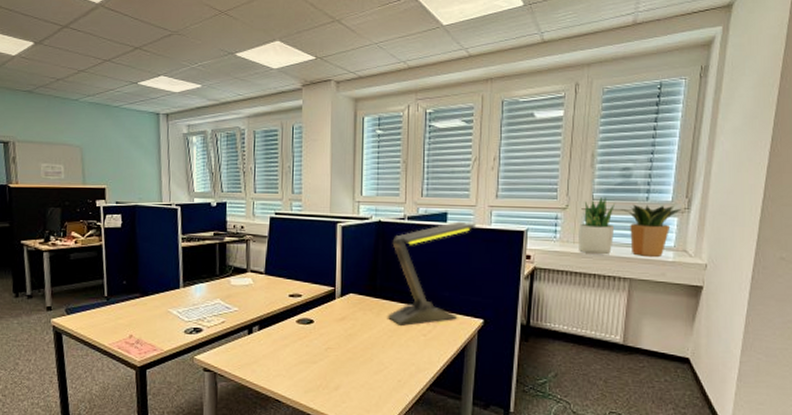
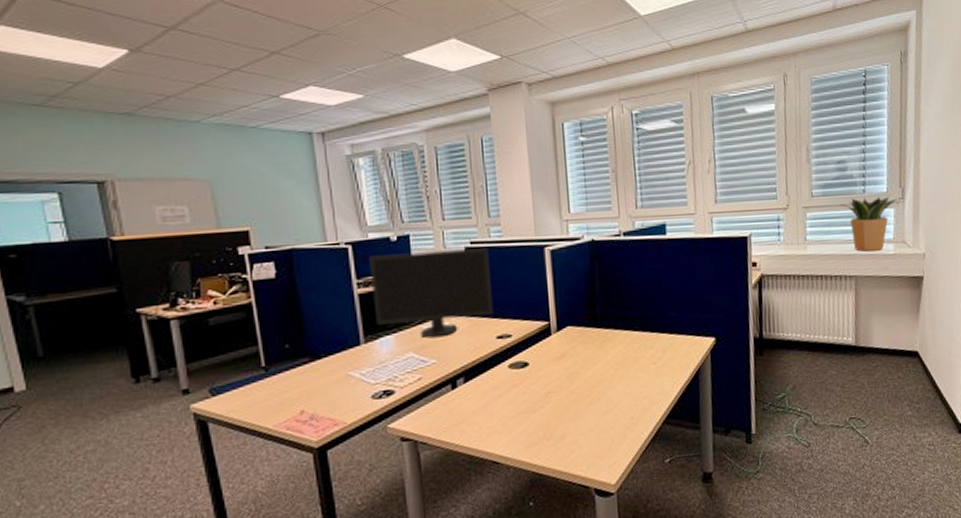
monitor: none [193,217,289,290] -> present [369,248,494,339]
desk lamp: present [388,221,477,325] -> none [609,232,698,356]
planter: present [579,196,615,255] -> none [801,193,836,255]

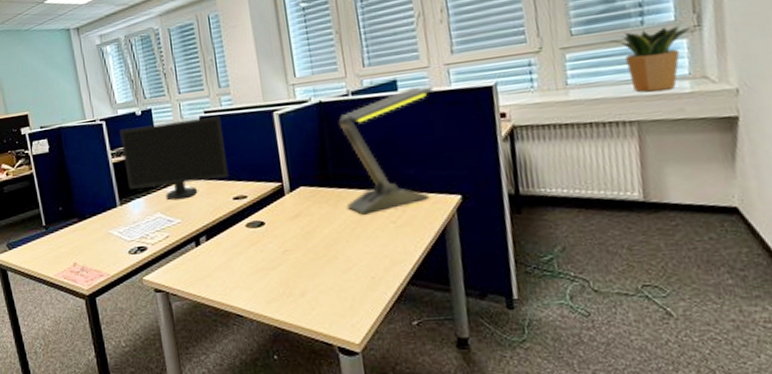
desk lamp: none [609,232,698,356] -> present [338,86,434,215]

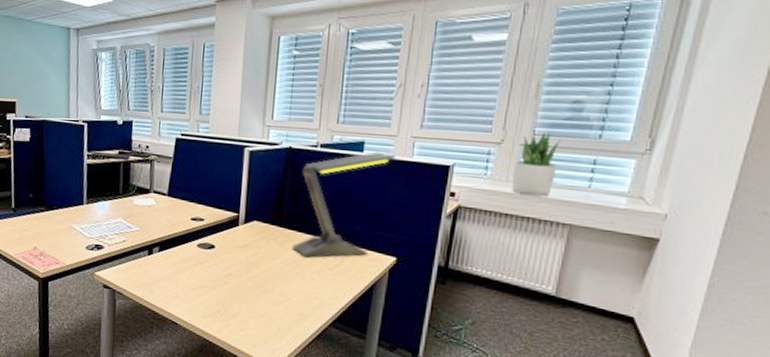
monitor: present [119,116,230,201] -> none [97,134,196,211]
planter: none [559,30,608,100] -> present [512,132,560,197]
potted plant: present [609,24,696,93] -> none [566,142,647,203]

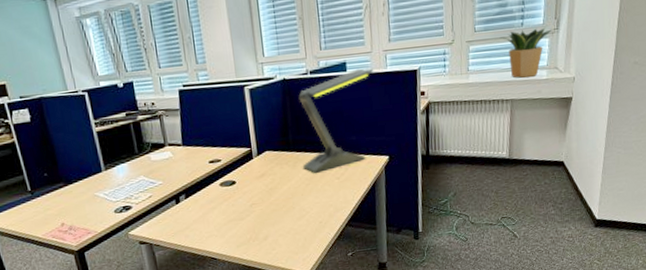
planter: present [512,132,560,197] -> none [464,28,496,83]
potted plant: none [566,142,647,203] -> present [499,27,555,78]

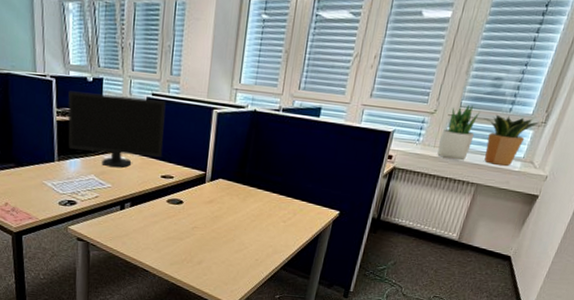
monitor: none [102,89,206,165] -> present [68,90,166,168]
desk lamp: present [298,68,374,173] -> none [253,117,348,212]
planter: none [464,28,496,83] -> present [437,104,480,161]

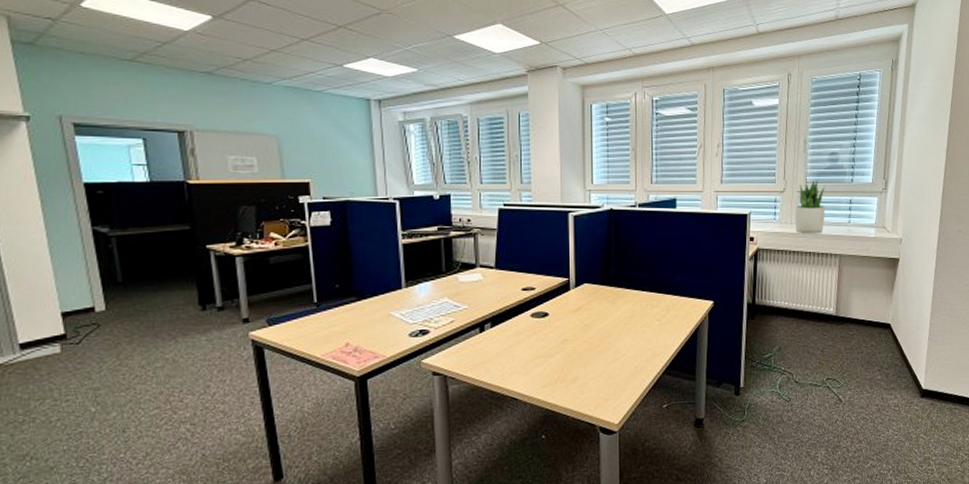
monitor: present [68,90,166,168] -> none [414,210,521,287]
potted plant: present [483,114,543,166] -> none [830,186,884,234]

